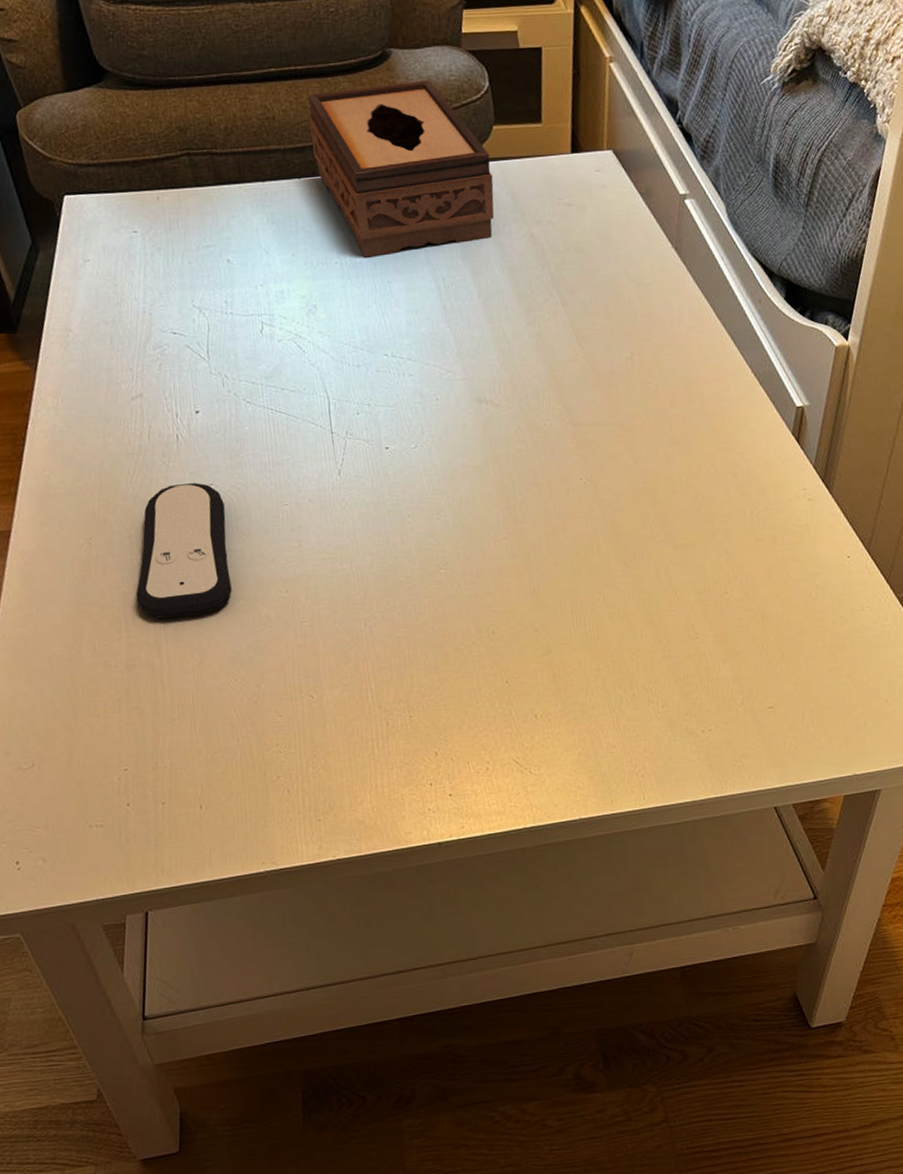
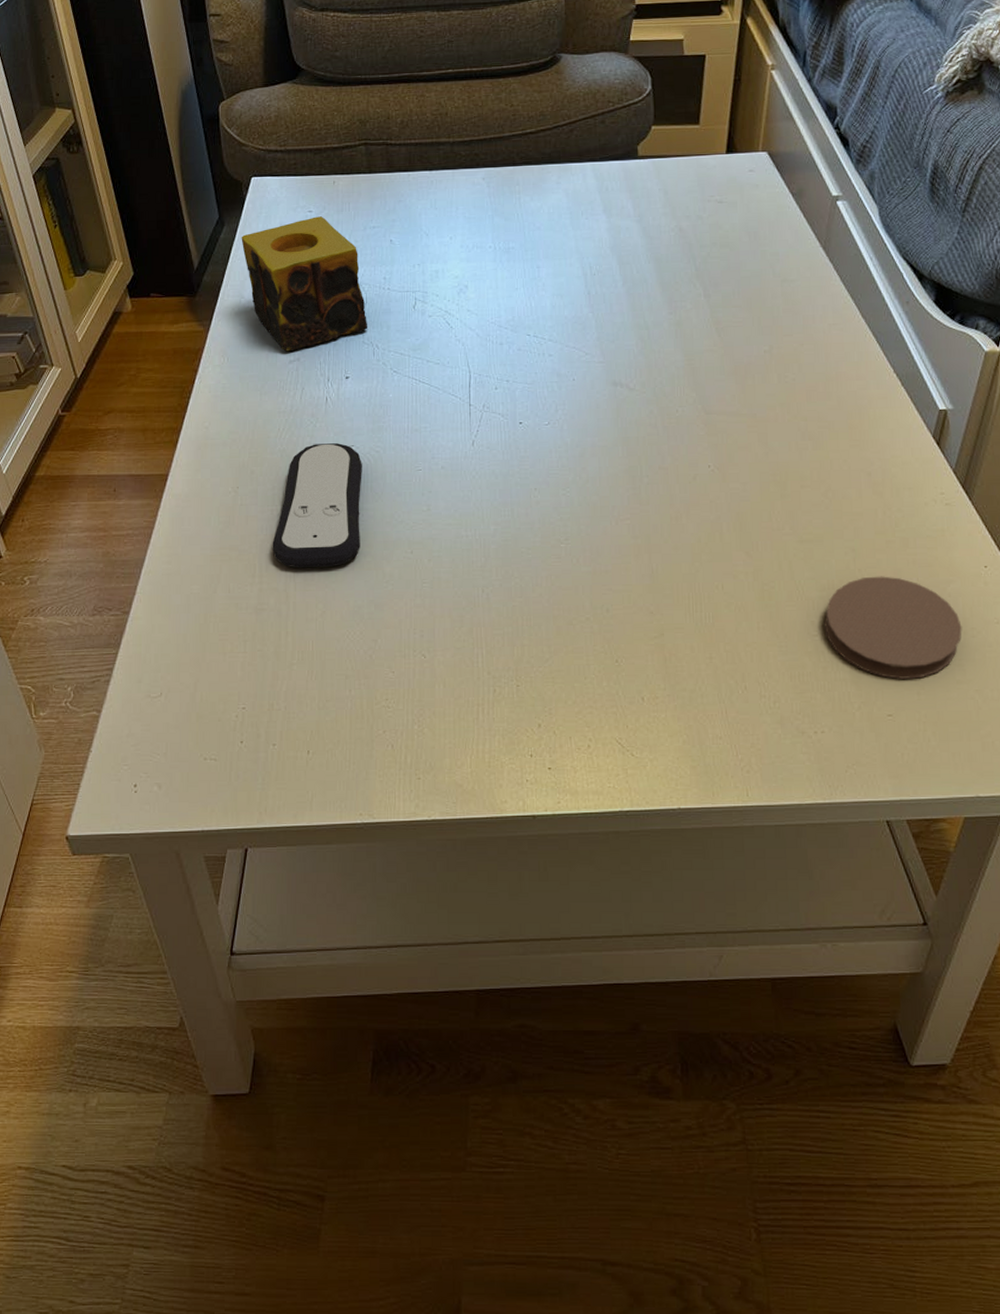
candle: none [60,236,214,388] -> present [241,216,368,352]
tissue box: present [307,80,495,258] -> none [478,83,647,244]
coaster: none [703,574,831,672] -> present [824,576,962,679]

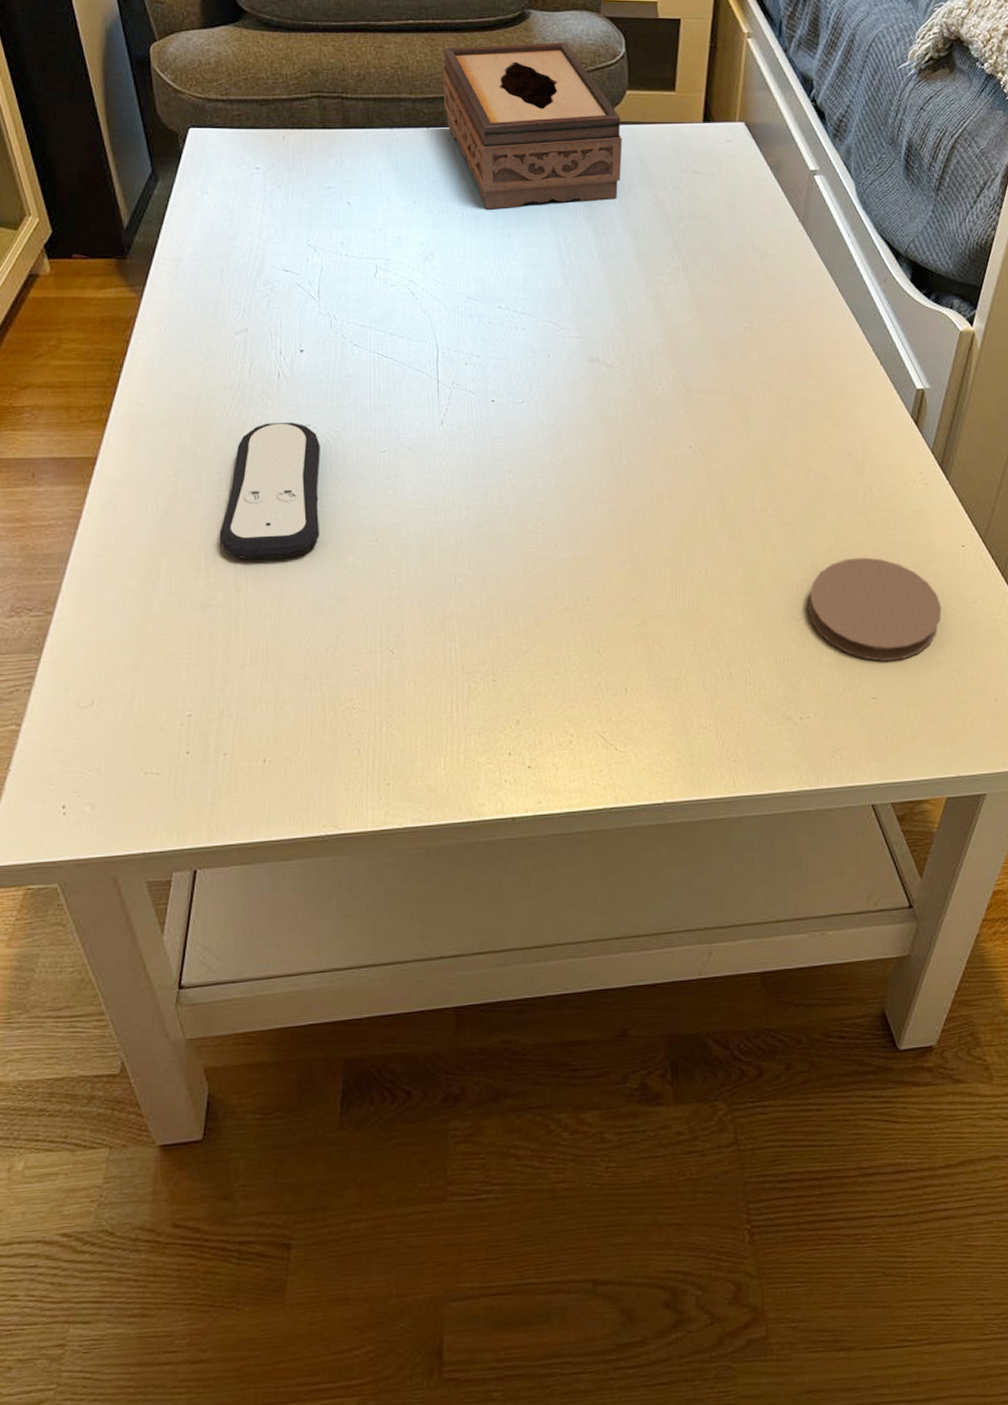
candle: present [241,216,368,352] -> none [178,174,325,322]
tissue box: none [478,83,647,244] -> present [442,42,622,210]

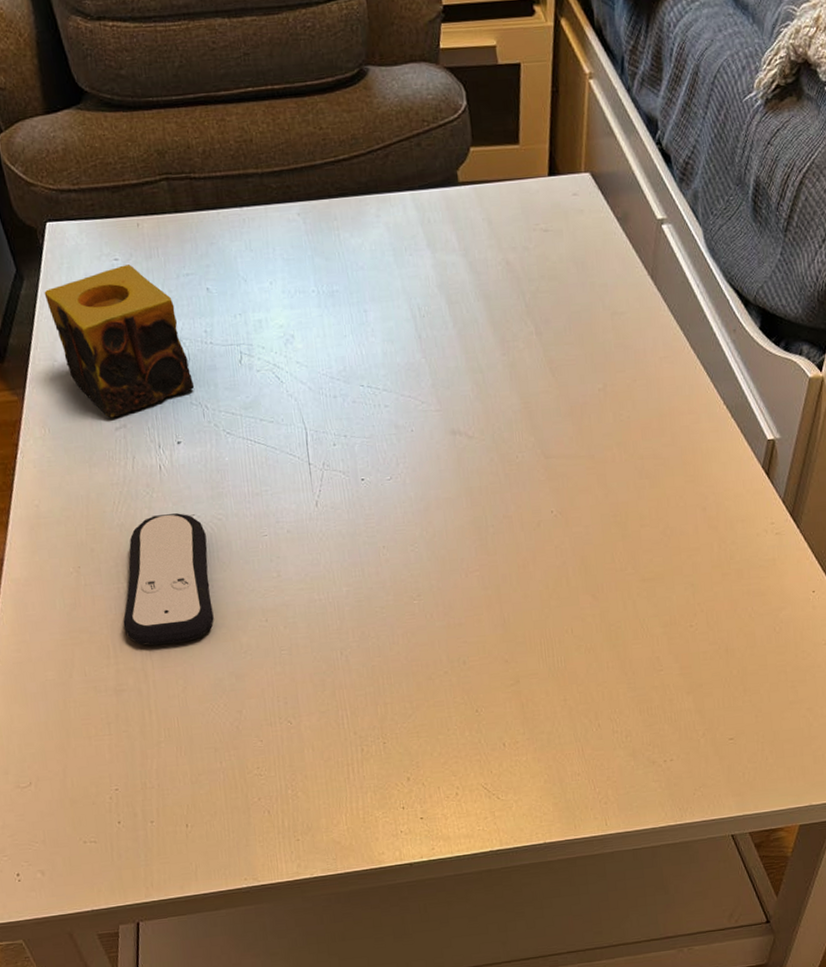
candle: none [178,174,325,322] -> present [44,264,195,418]
tissue box: present [442,42,622,210] -> none [285,99,471,286]
coaster: present [808,557,942,661] -> none [668,608,794,705]

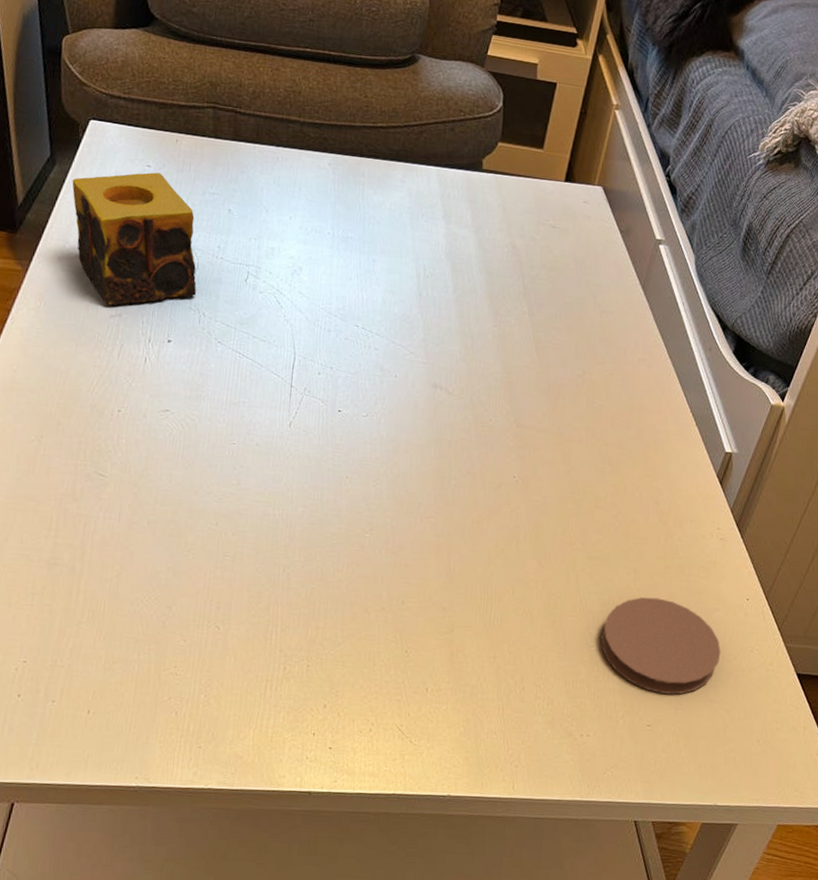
remote control: present [123,513,214,646] -> none [72,403,176,529]
coaster: none [668,608,794,705] -> present [600,597,721,695]

